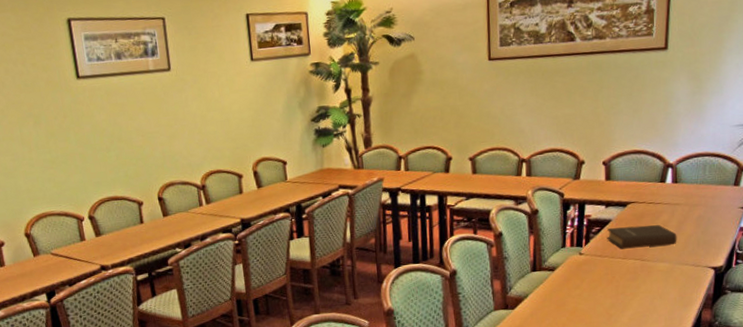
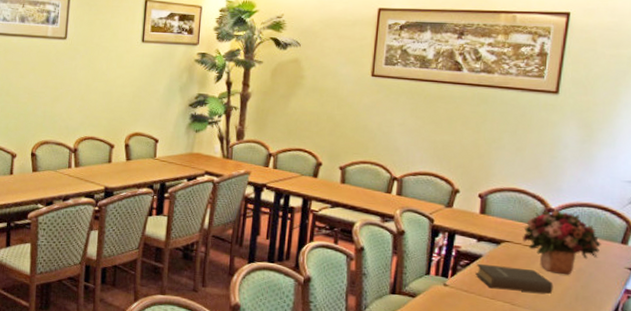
bouquet: none [646,162,716,225] -> present [523,208,601,274]

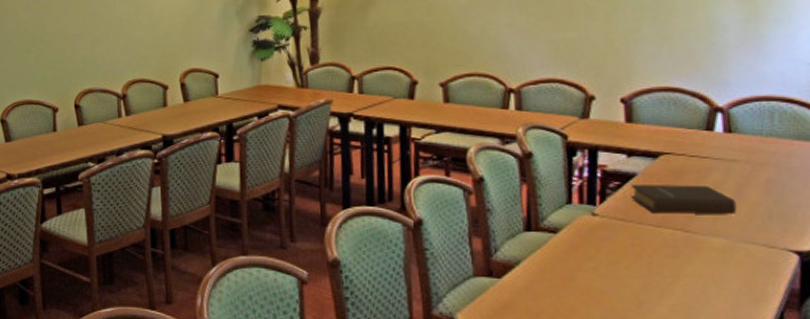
bouquet: present [523,208,601,274] -> none [685,106,793,187]

